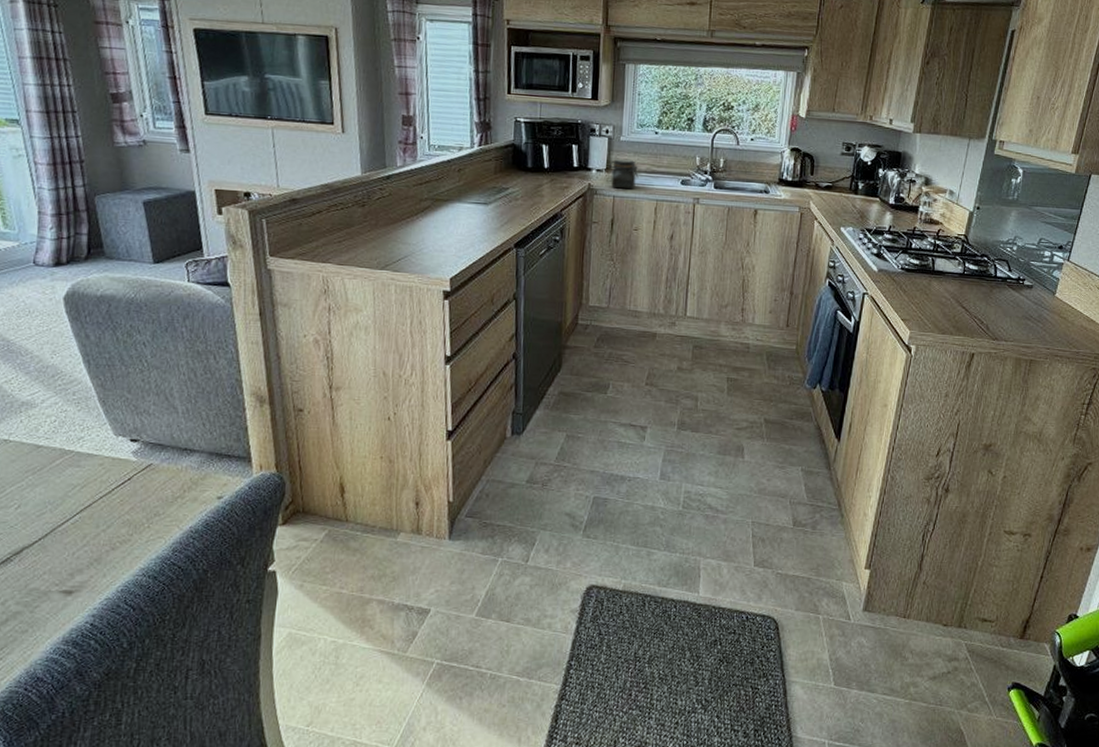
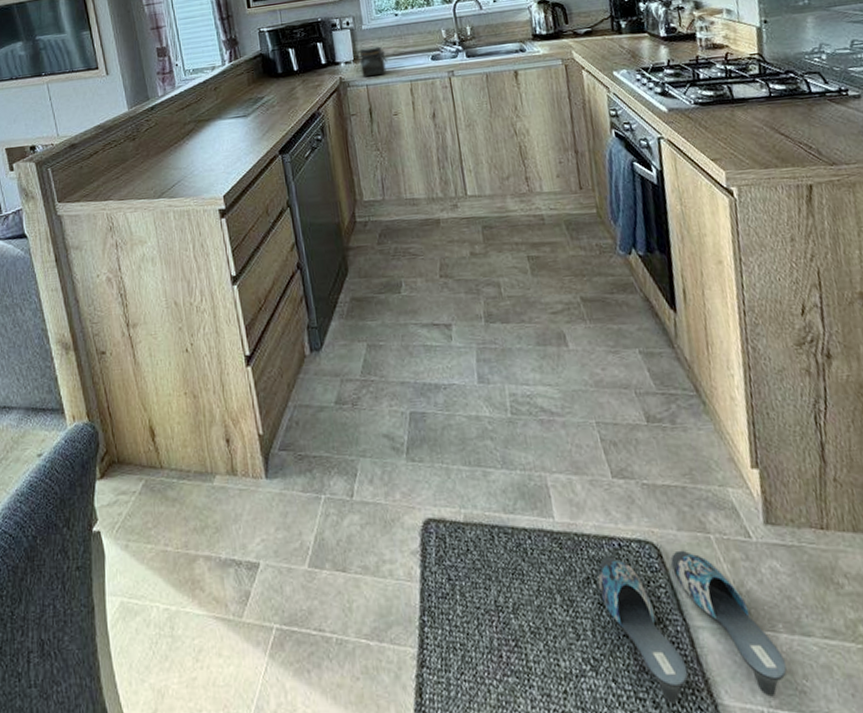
slippers: none [722,625,850,735] -> present [597,550,787,704]

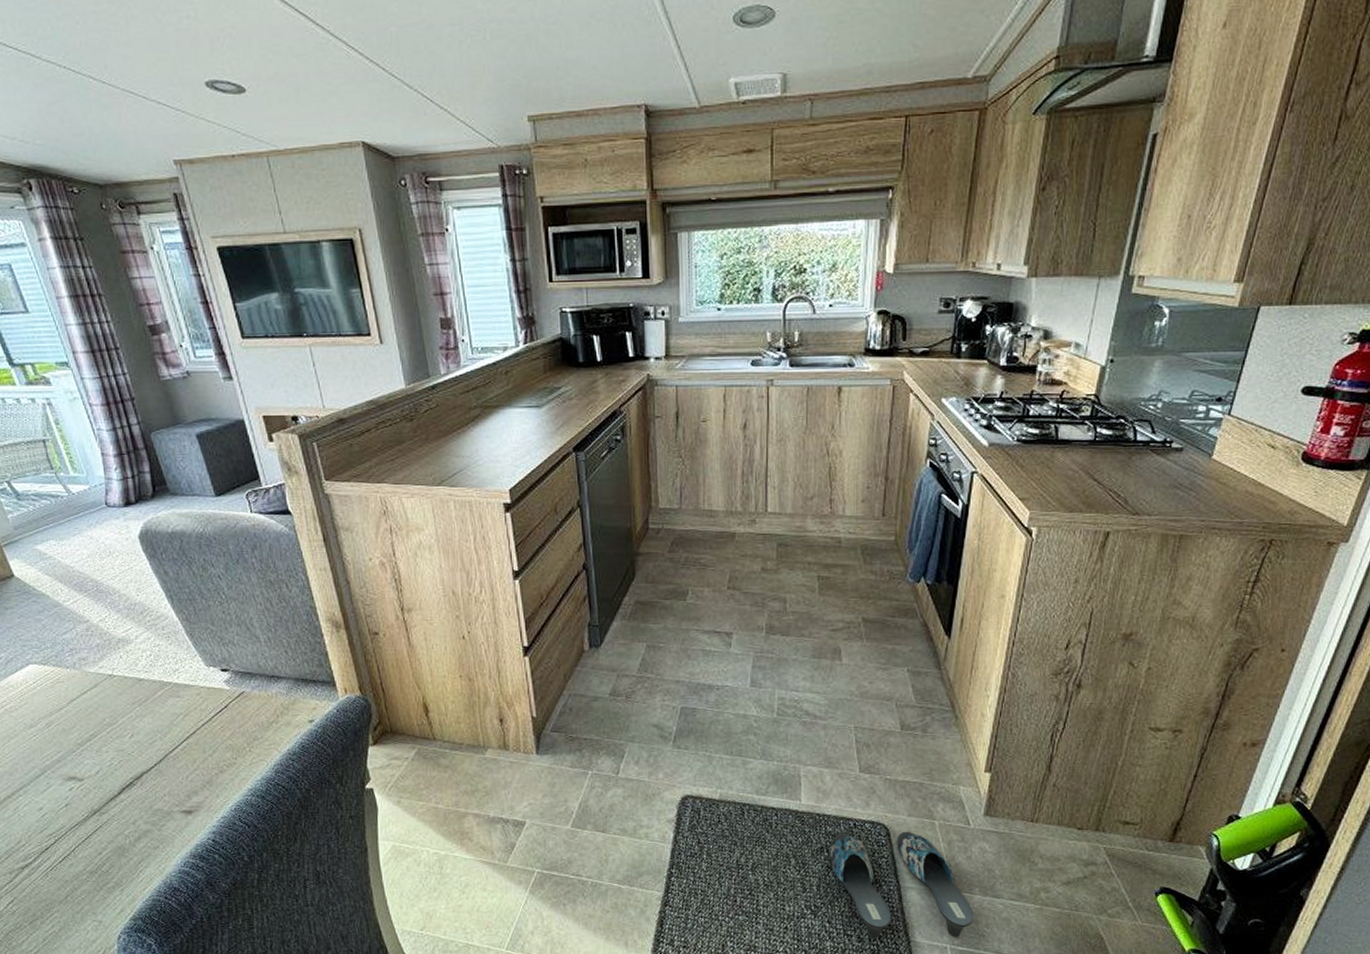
jar: present [355,45,388,77] -> none [667,342,703,377]

